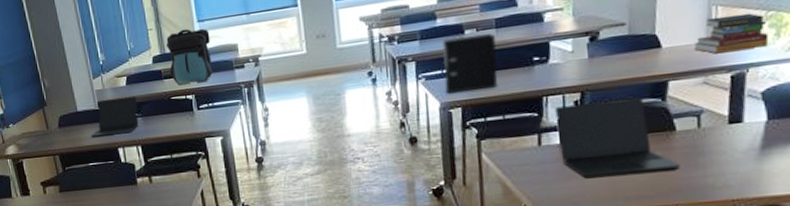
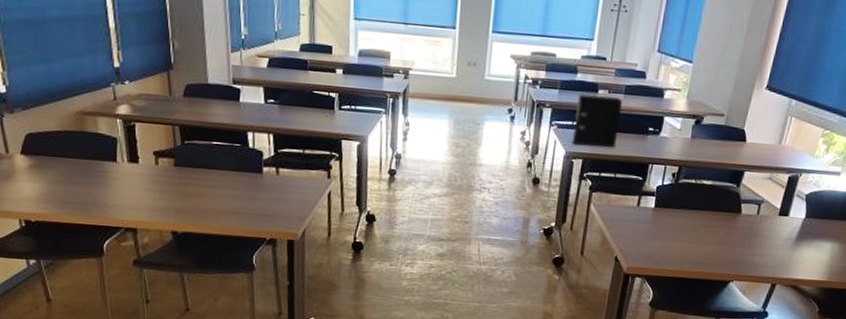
laptop: present [91,97,139,137] -> none [219,78,276,119]
backpack: present [165,29,213,86] -> none [316,23,364,84]
laptop: present [555,97,681,179] -> none [652,174,739,246]
books: present [693,13,769,54] -> none [768,125,822,159]

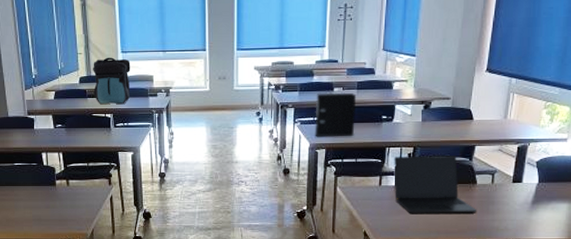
backpack: none [316,23,364,84] -> present [92,57,131,105]
laptop: none [652,174,739,246] -> present [394,156,477,215]

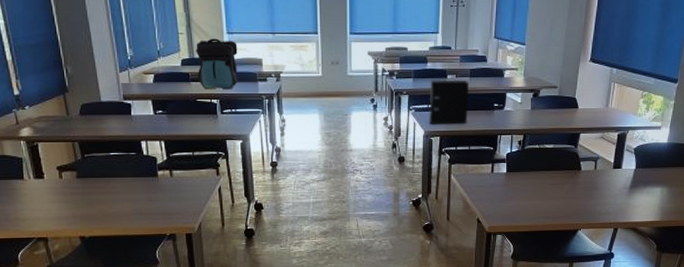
laptop: present [394,156,477,215] -> none [505,143,582,201]

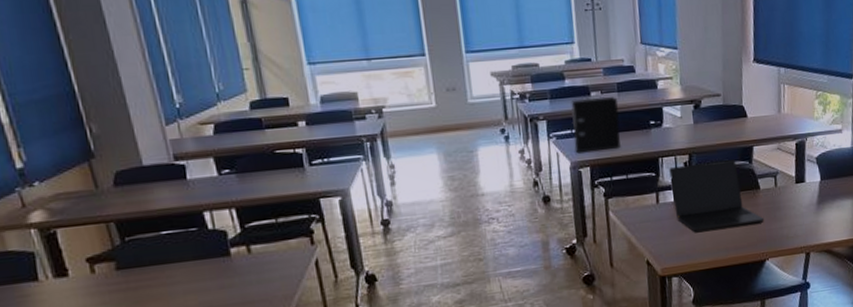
backpack: present [195,38,238,90] -> none [267,71,328,137]
laptop: none [505,143,582,201] -> present [669,160,765,233]

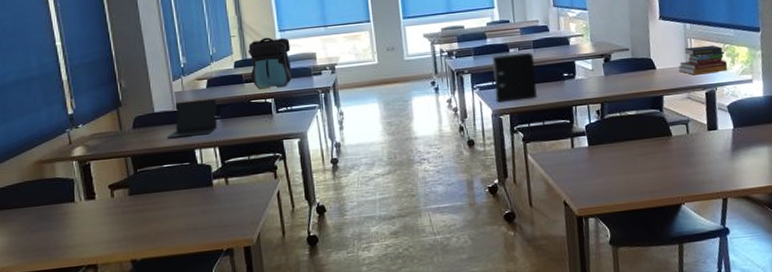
laptop: none [164,149,232,199] -> present [167,99,217,139]
backpack: none [267,71,328,137] -> present [247,37,292,90]
laptop: present [669,160,765,233] -> none [582,108,679,176]
books: none [769,92,819,125] -> present [678,45,728,75]

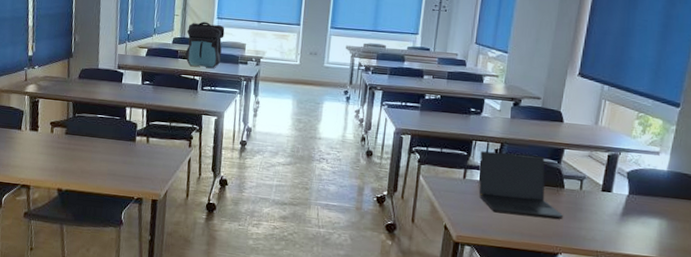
laptop: present [167,99,217,139] -> none [105,64,152,97]
binder: present [492,53,538,103] -> none [401,78,446,125]
laptop: none [582,108,679,176] -> present [478,150,564,219]
books: present [678,45,728,75] -> none [585,108,638,139]

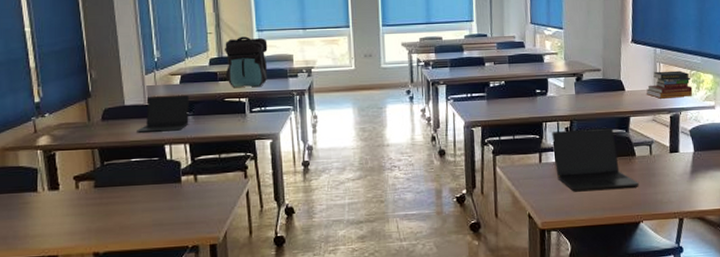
laptop: none [105,64,152,97] -> present [137,95,189,133]
books: none [585,108,638,139] -> present [646,70,693,99]

